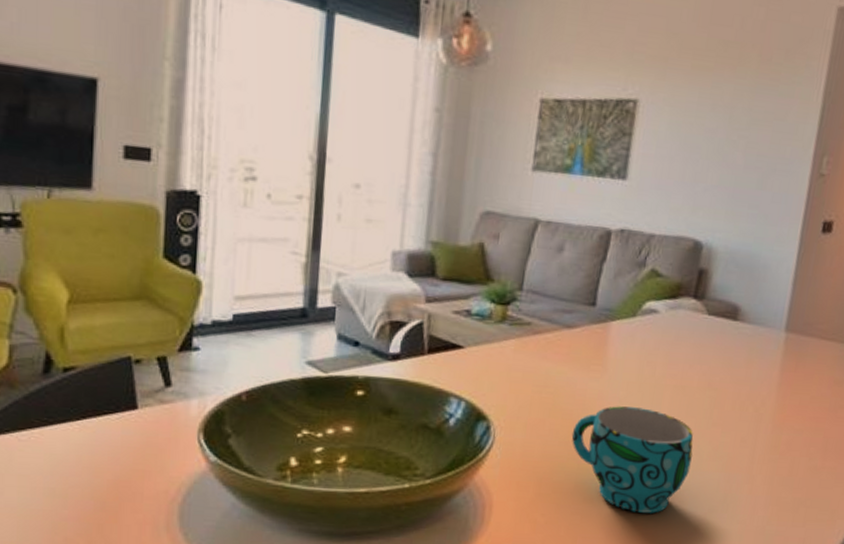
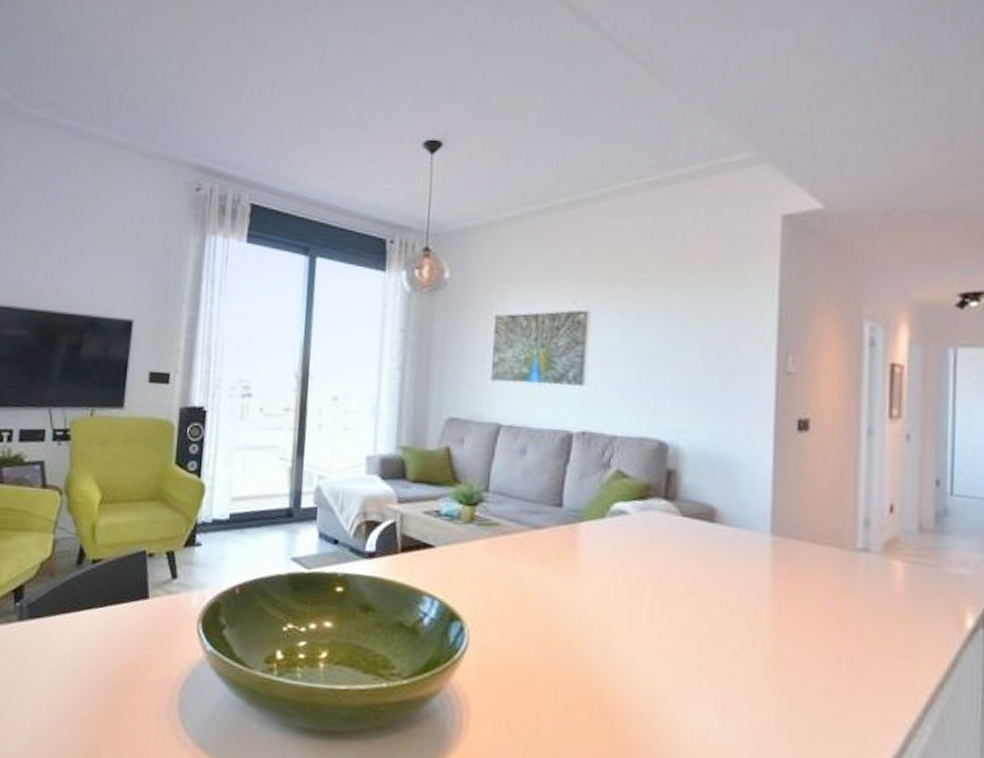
cup: present [571,406,693,513] -> none [547,610,681,732]

